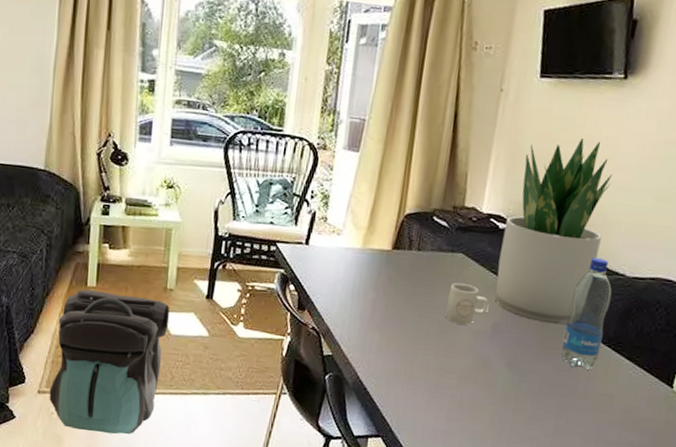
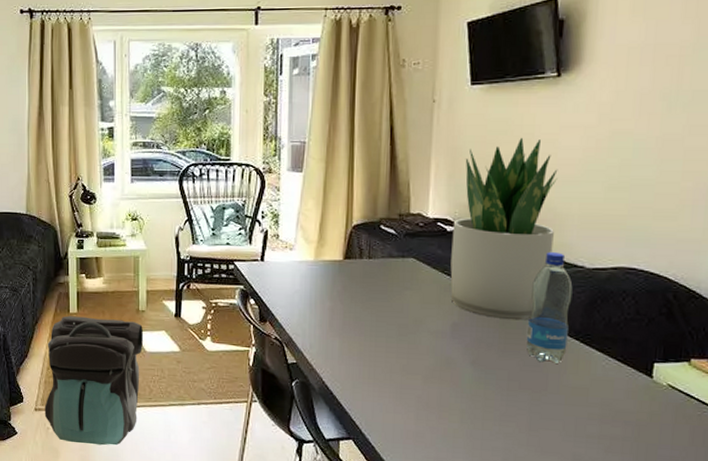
mug: present [446,283,489,325] -> none [403,287,445,326]

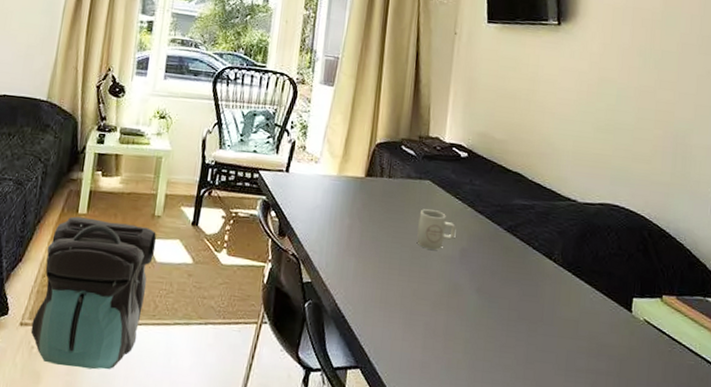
mug: none [403,287,445,326] -> present [417,209,455,250]
planter: present [450,138,558,321] -> none [461,76,557,250]
bottle: present [527,252,573,365] -> none [526,184,567,296]

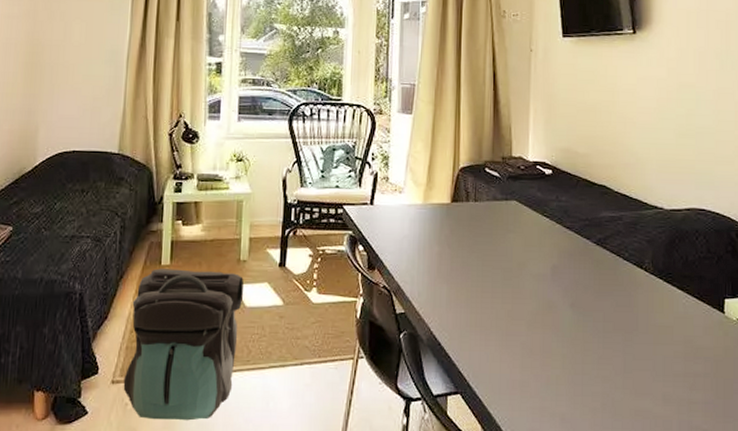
mug: present [417,209,455,250] -> none [507,230,545,269]

